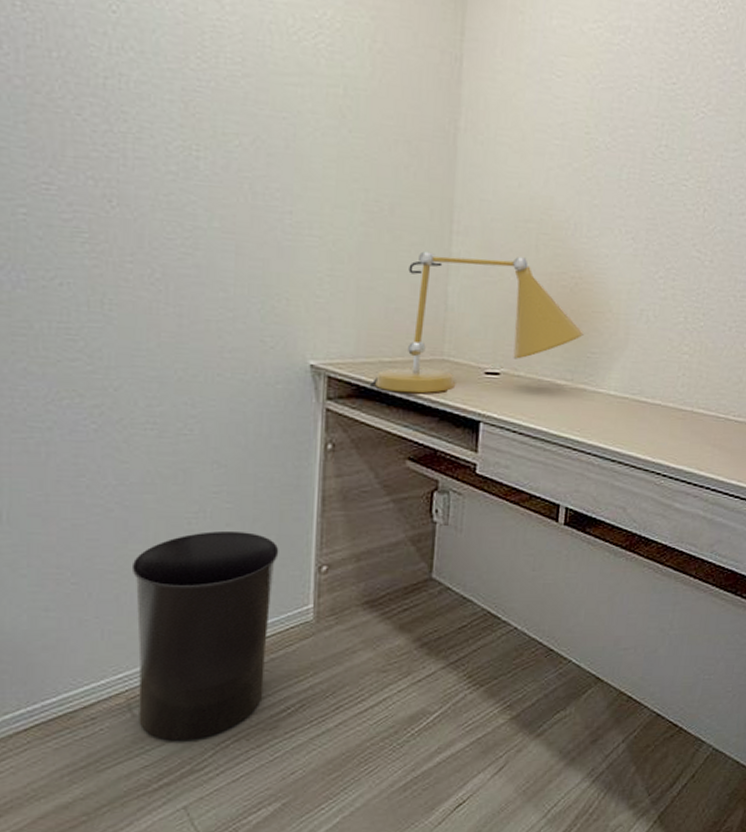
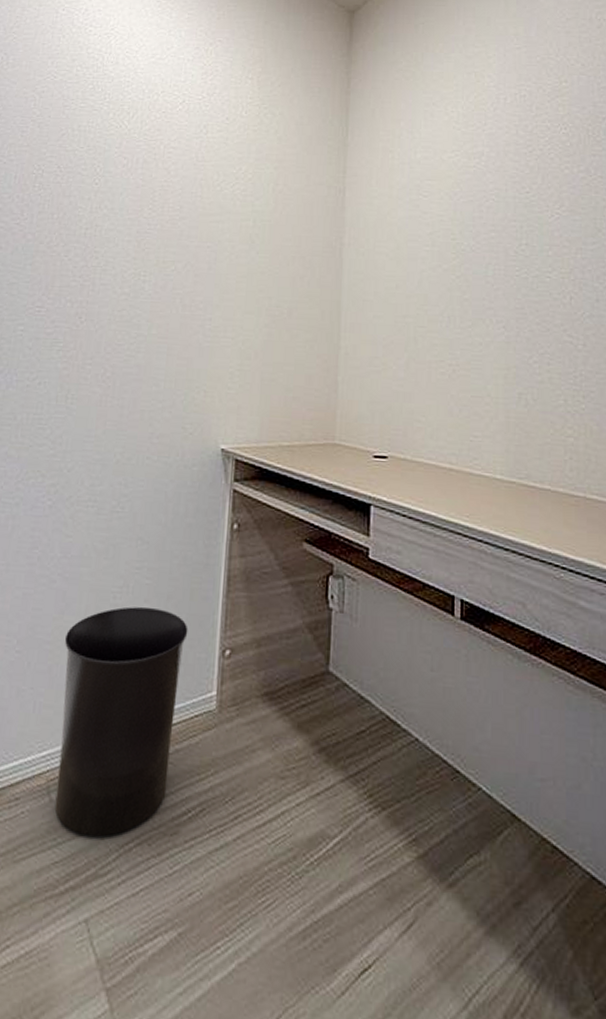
table lamp: present [371,251,585,394] -> none [272,346,466,477]

